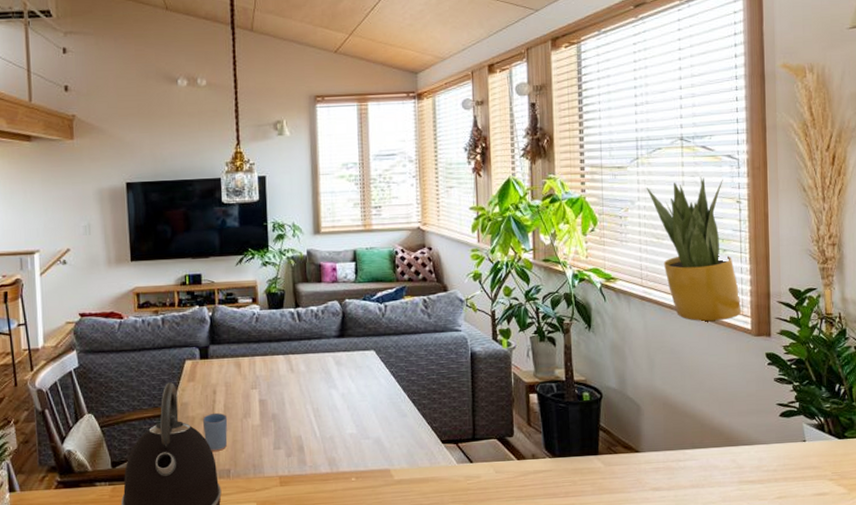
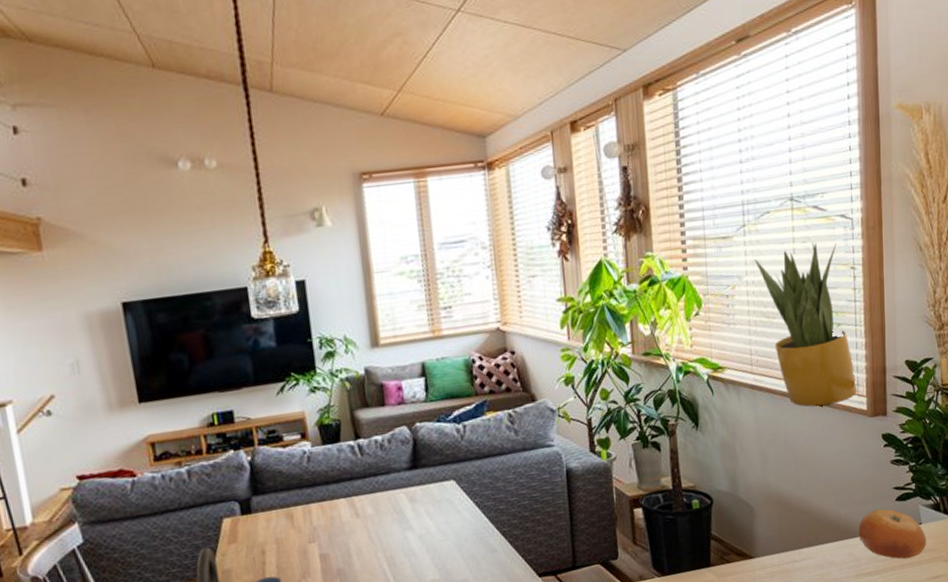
fruit: none [742,422,810,473] -> present [858,509,926,560]

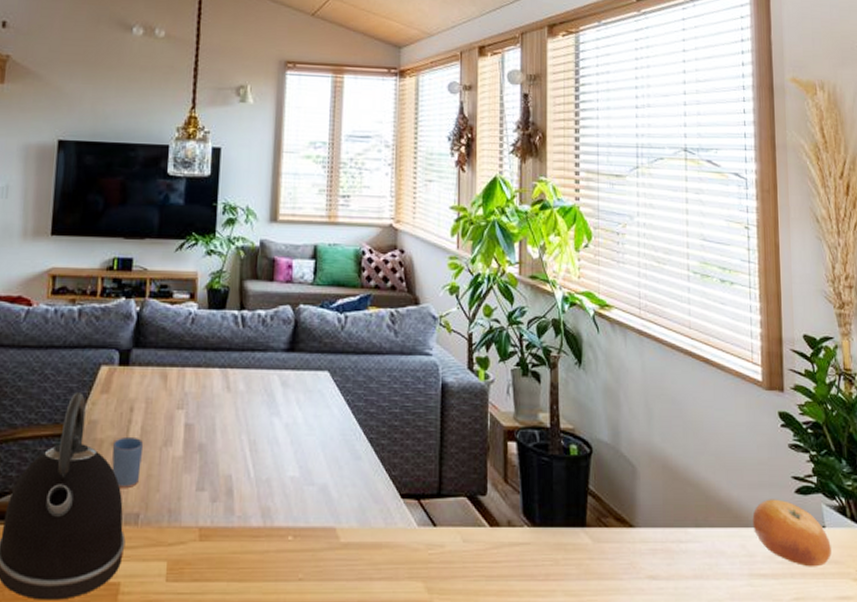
planter: present [754,242,857,407] -> none [646,195,751,368]

